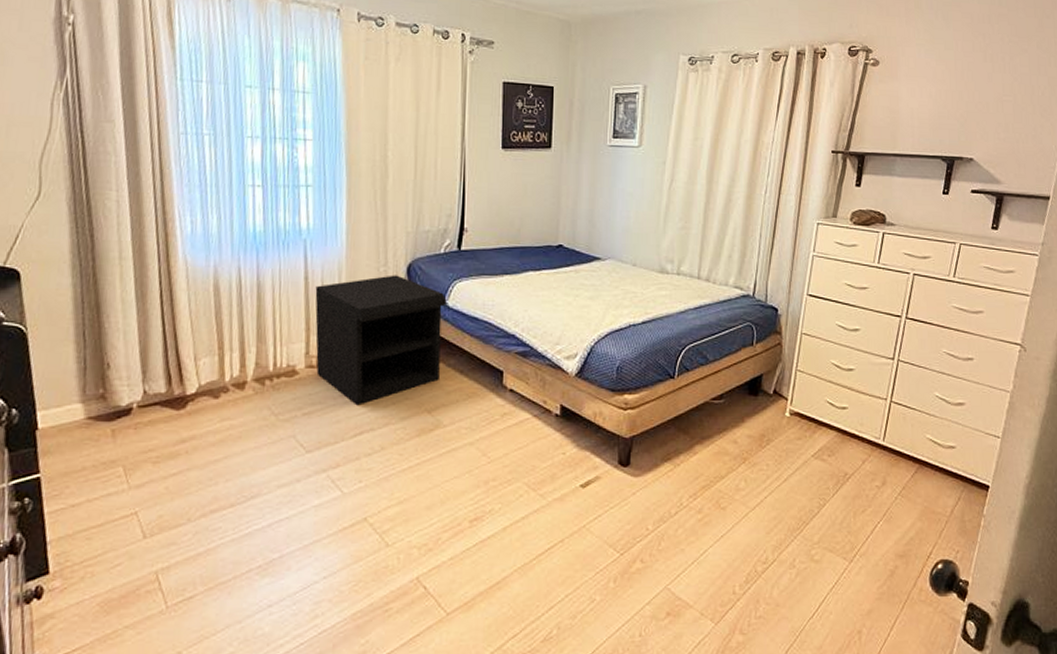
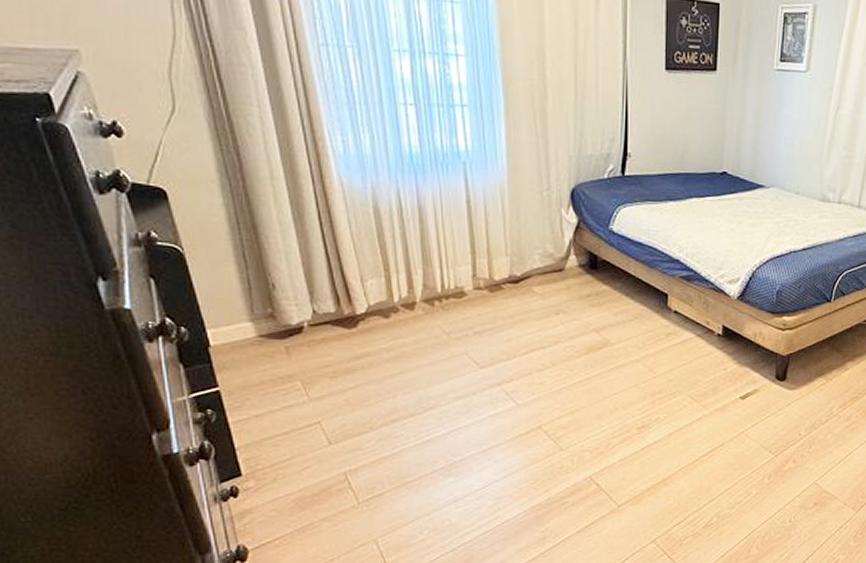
nightstand: present [315,275,447,406] -> none [478,199,612,326]

